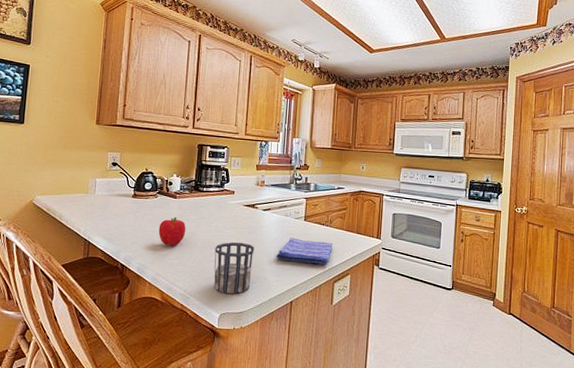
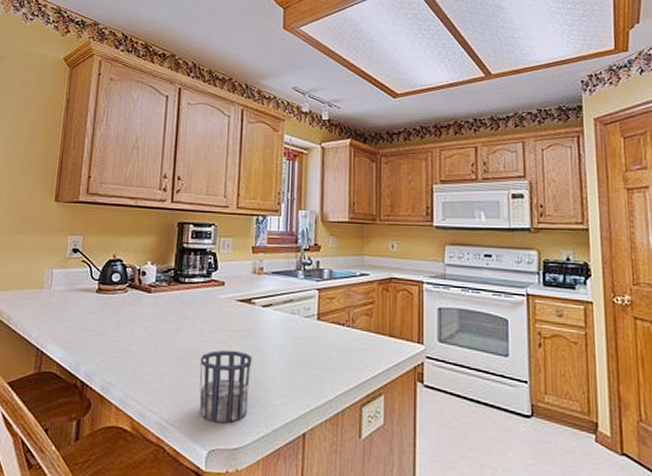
fruit: present [158,217,186,247] -> none [128,317,164,357]
dish towel: present [276,237,333,265] -> none [281,343,357,381]

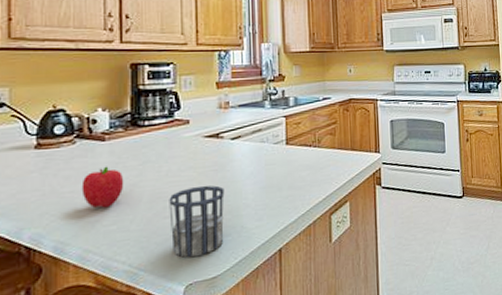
fruit: none [128,317,164,357] -> present [81,166,124,208]

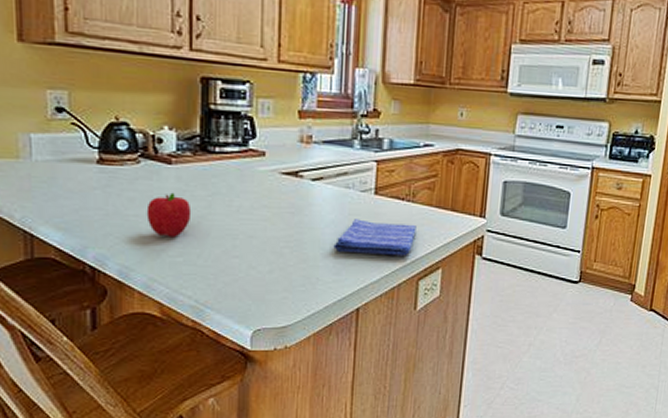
cup: present [169,185,225,258] -> none [239,228,301,303]
dish towel: none [254,166,324,199] -> present [333,219,417,256]

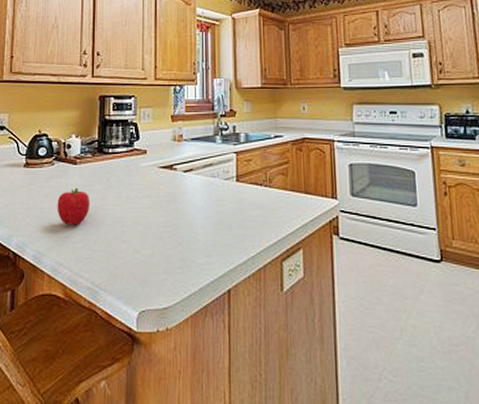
dish towel: present [333,219,417,256] -> none [204,204,276,238]

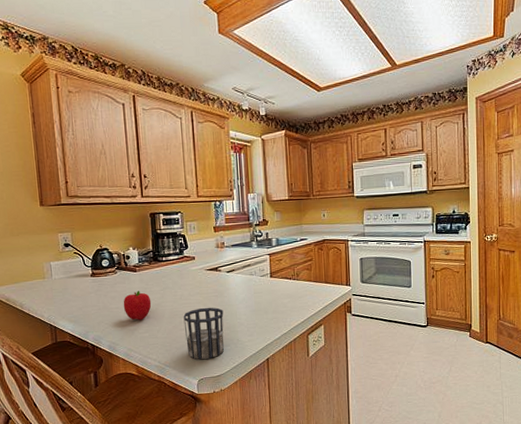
cup: none [127,214,176,285] -> present [183,307,224,360]

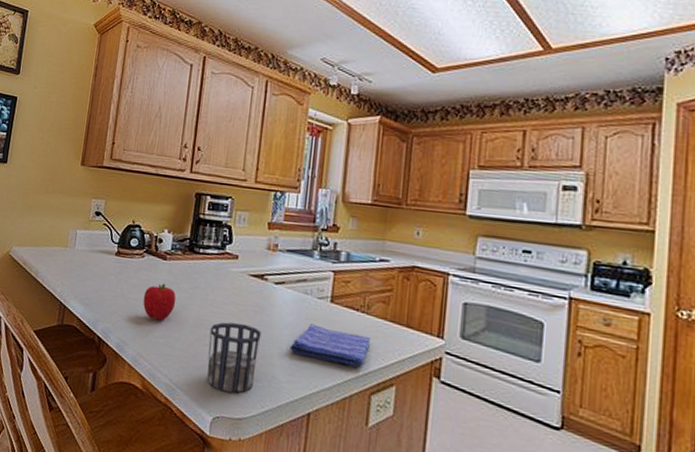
dish towel: none [246,295,302,320] -> present [289,324,370,367]

